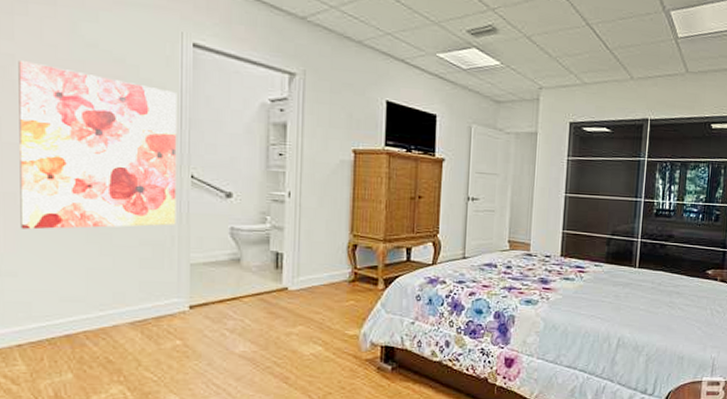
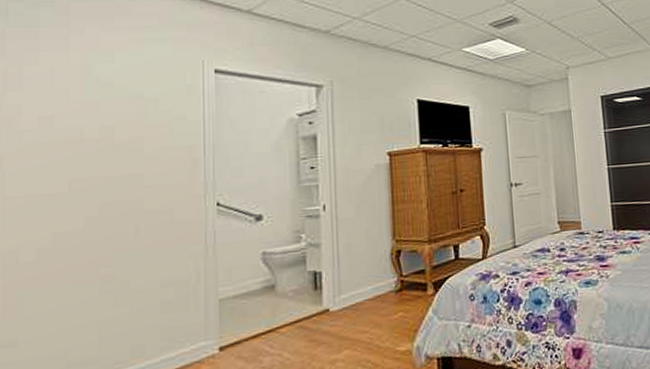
wall art: present [18,61,177,230] -> none [23,109,202,290]

